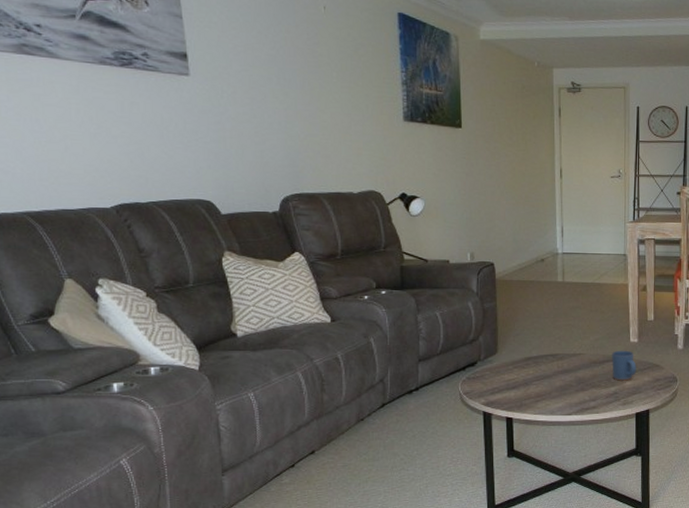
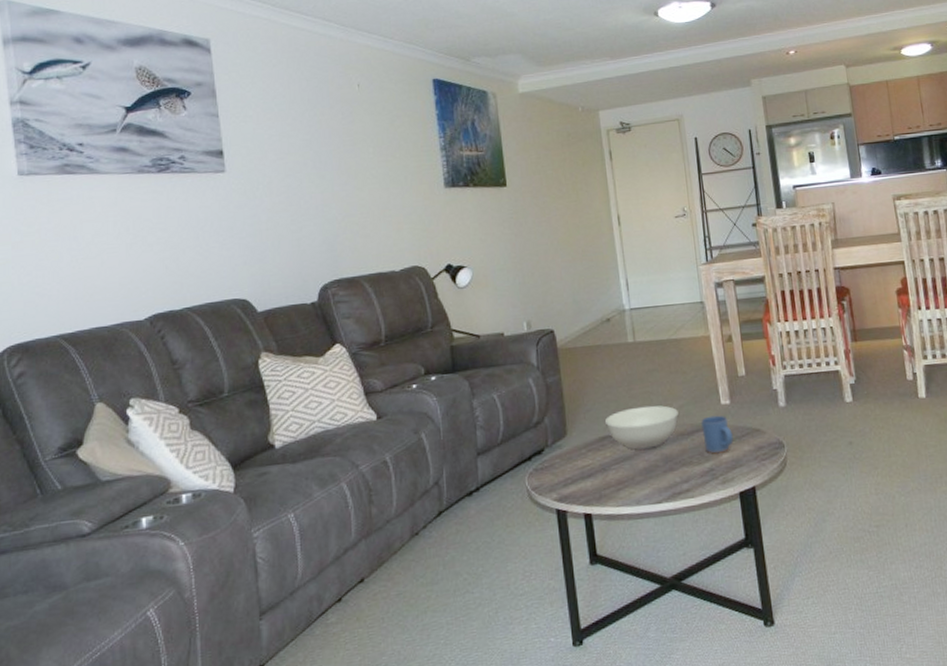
bowl: none [530,336,594,371] -> present [604,405,679,450]

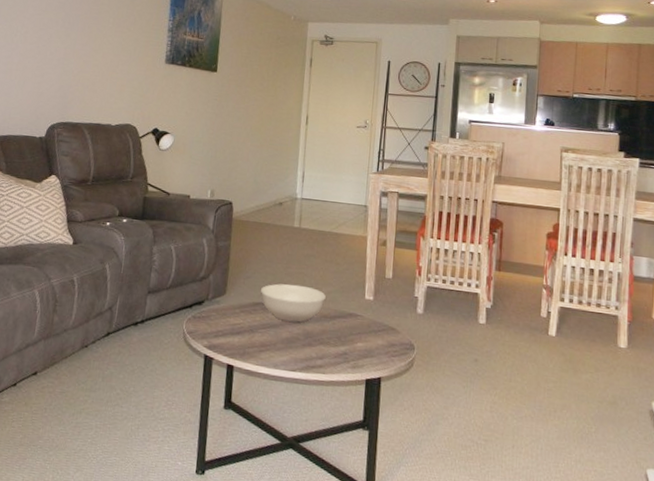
mug: present [700,415,733,454] -> none [343,306,370,342]

